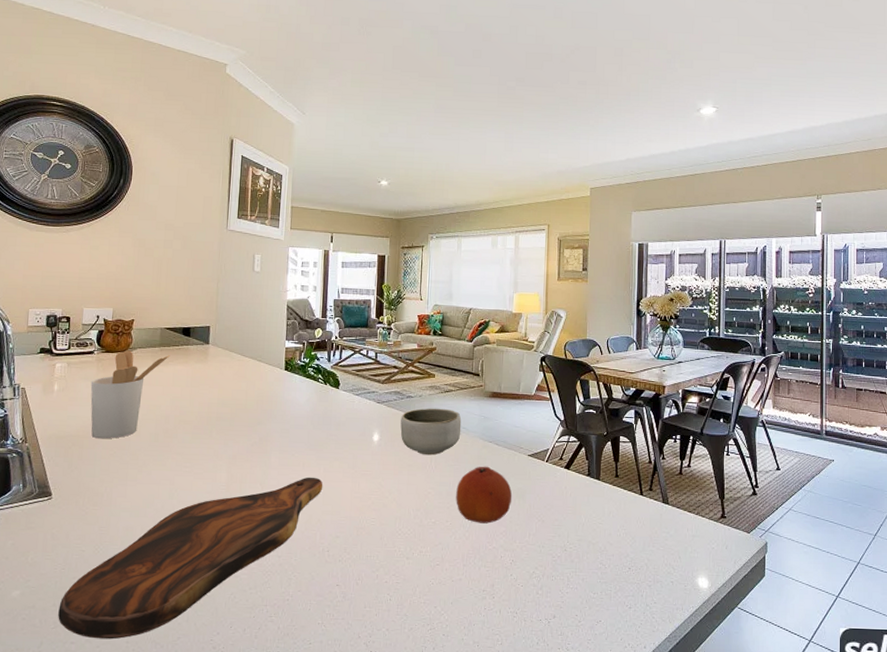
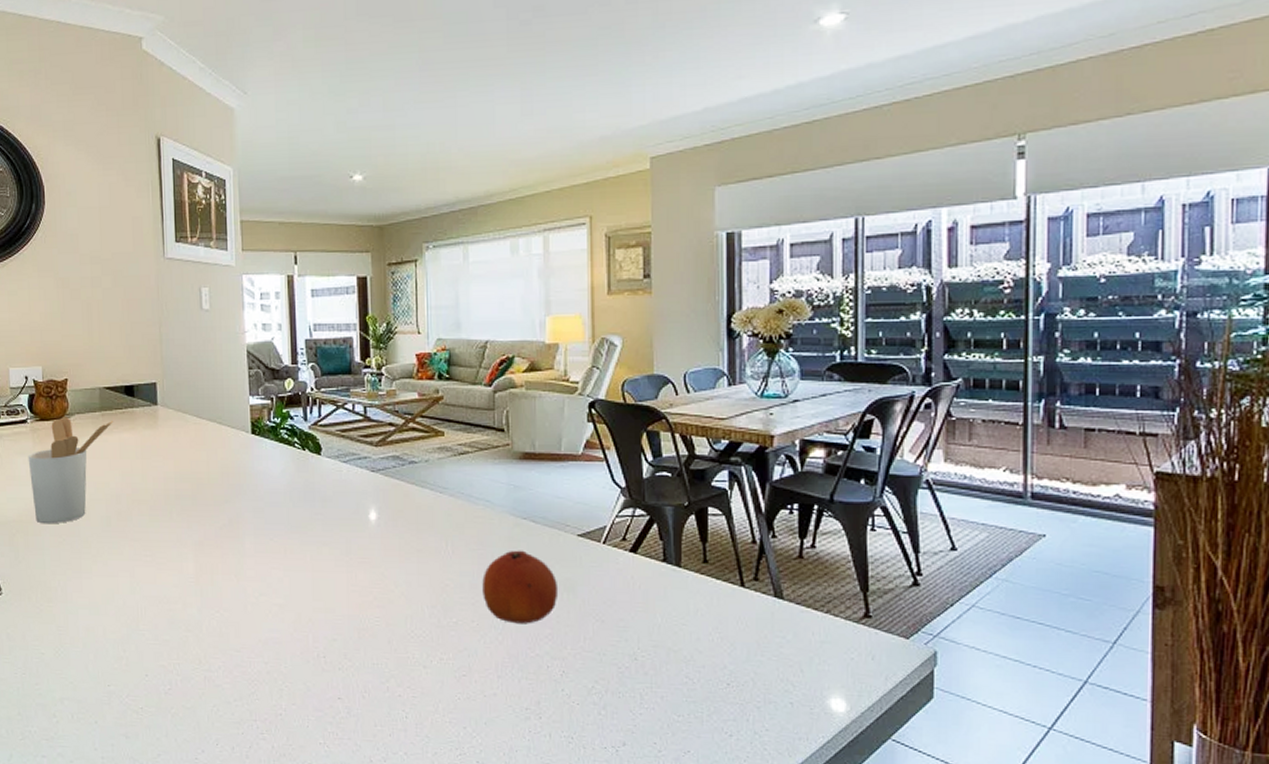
cutting board: present [58,477,323,640] -> none [24,566,312,754]
bowl: present [400,408,462,456] -> none [403,476,484,538]

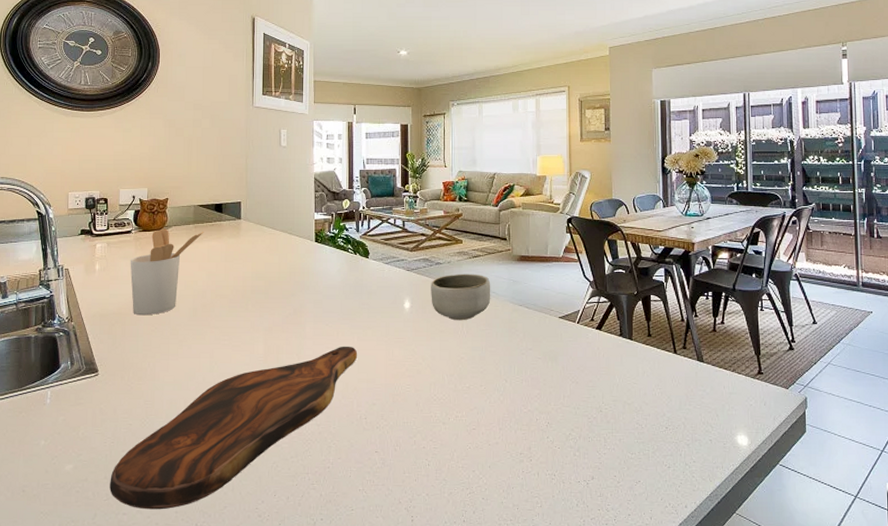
cutting board: none [24,566,312,754] -> present [110,346,358,510]
bowl: none [403,476,484,538] -> present [431,274,491,321]
fruit: present [482,550,559,624] -> none [489,329,545,387]

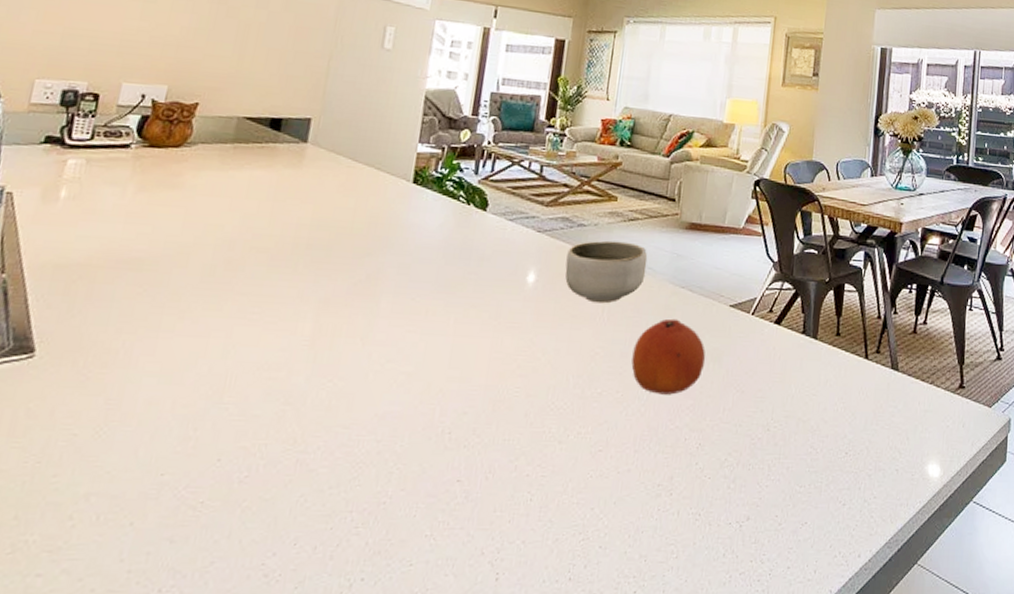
cutting board: present [110,346,358,510] -> none [19,329,452,568]
utensil holder: present [130,228,204,316] -> none [110,145,248,271]
fruit: none [489,329,545,387] -> present [631,318,706,395]

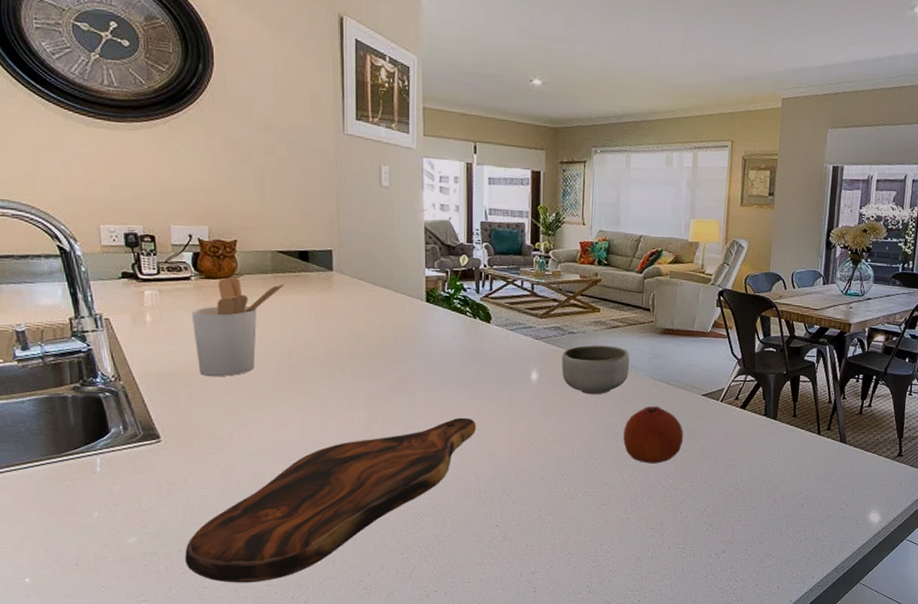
cutting board: none [19,329,452,568] -> present [185,417,477,583]
utensil holder: none [110,145,248,271] -> present [191,276,287,377]

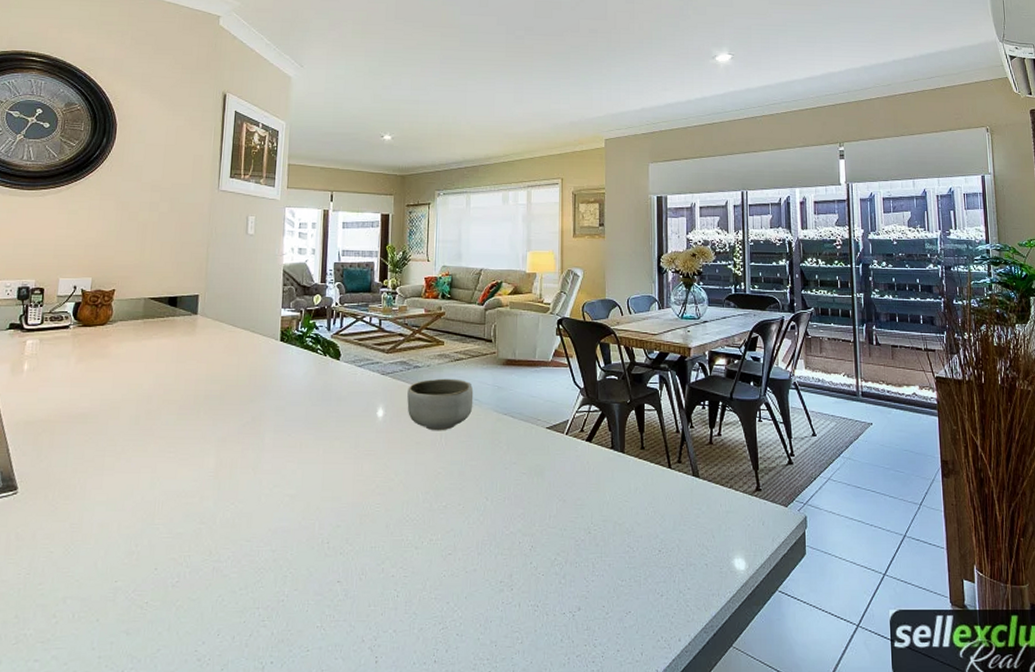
cutting board: present [185,417,477,583] -> none [20,459,323,655]
utensil holder: present [191,276,287,377] -> none [64,323,155,424]
fruit: present [623,406,684,464] -> none [469,441,530,506]

